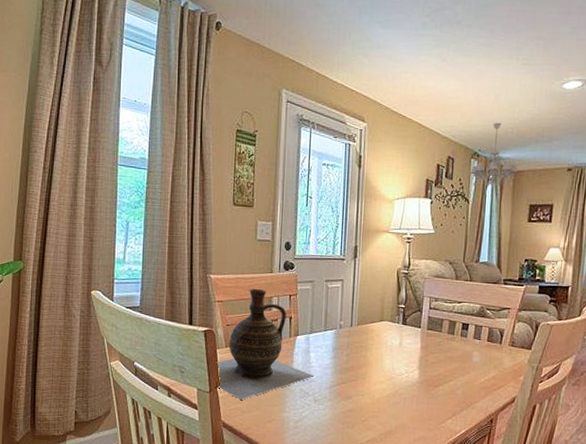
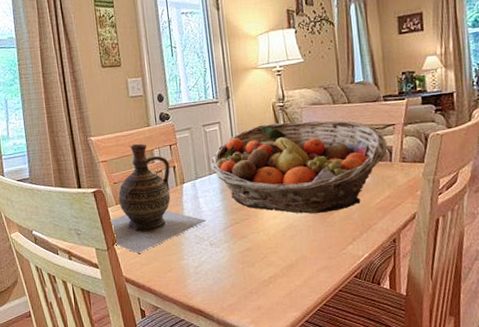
fruit basket: none [327,289,500,385] -> present [210,120,388,214]

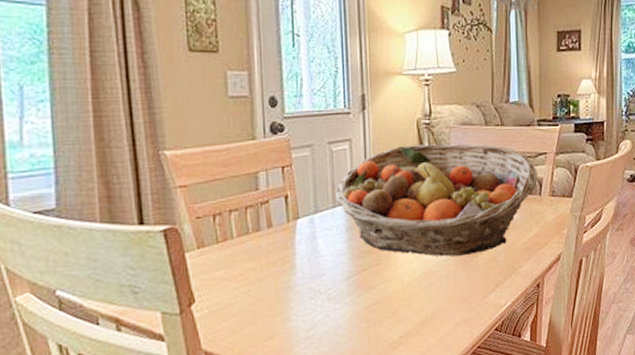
ceramic jug: present [109,144,207,253] -> none [186,163,325,316]

